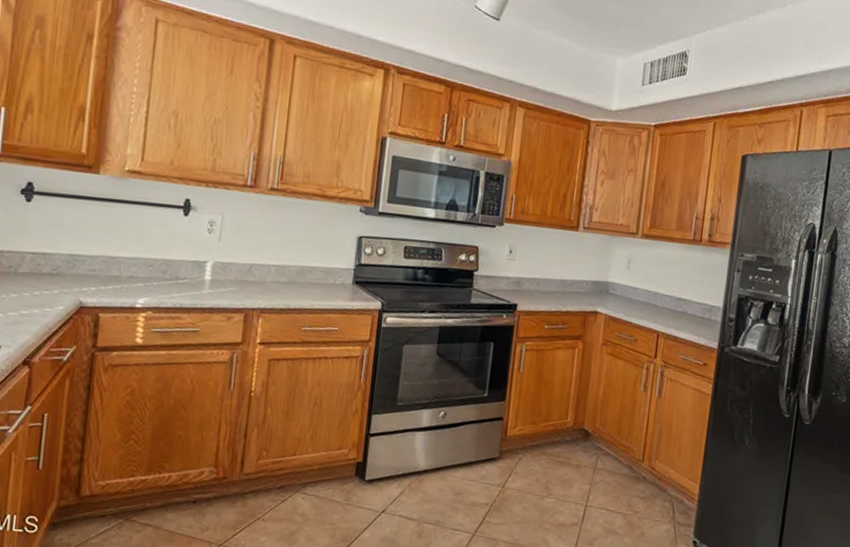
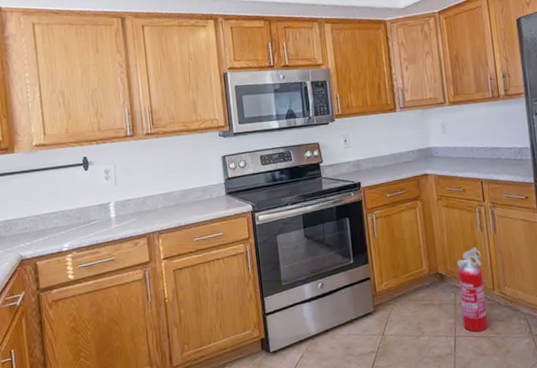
fire extinguisher: none [598,408,638,506] -> present [457,247,489,332]

